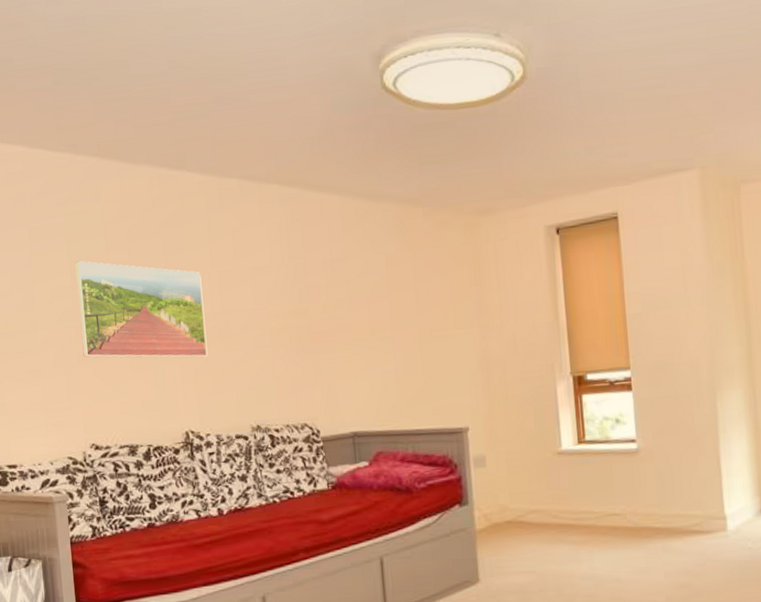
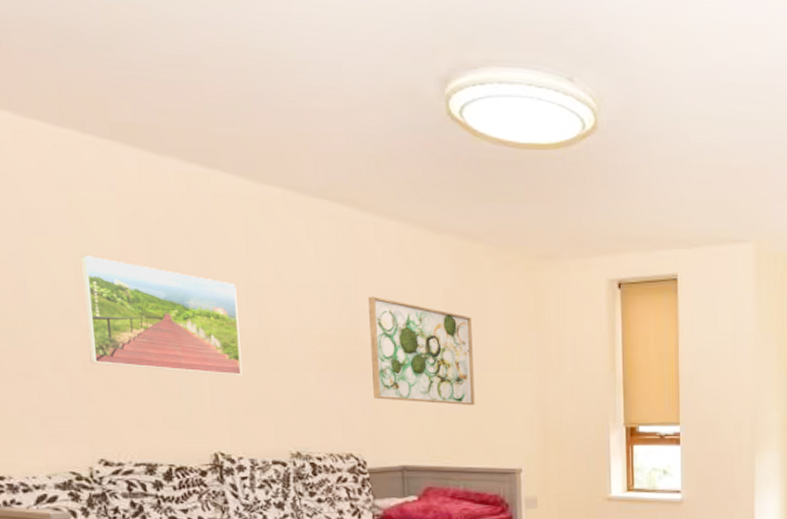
wall art: none [316,269,420,369] -> present [368,296,475,406]

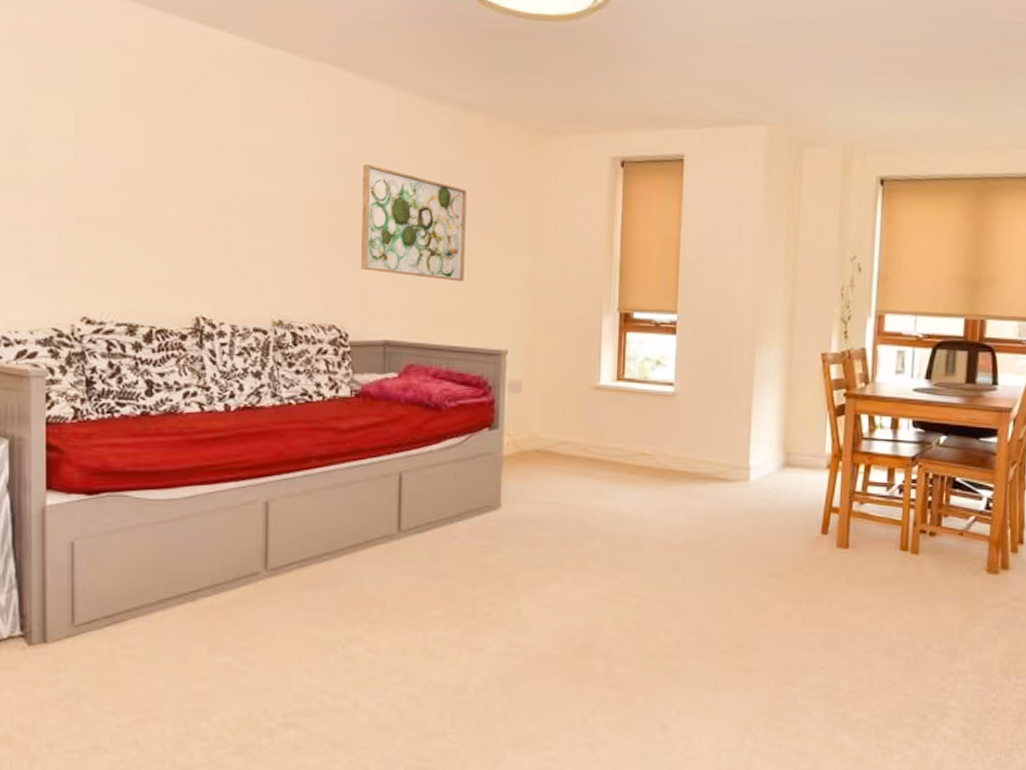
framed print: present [81,256,242,376] -> none [82,111,232,240]

